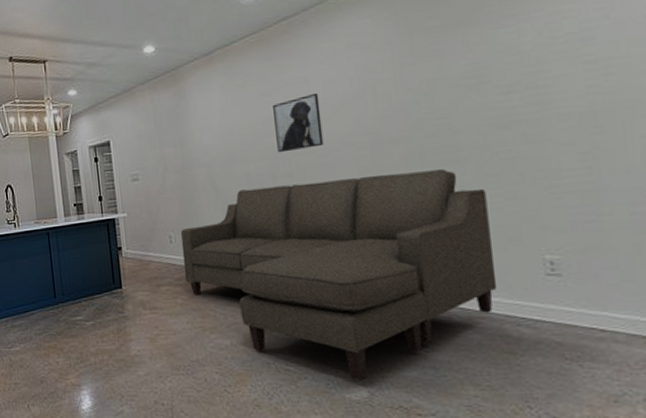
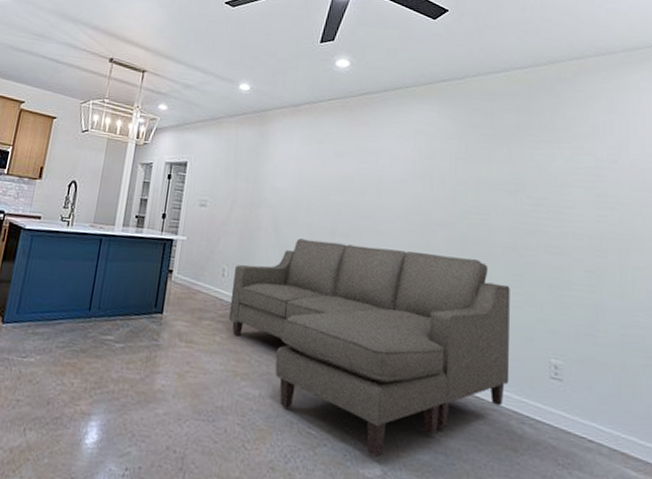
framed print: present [273,92,324,153] -> none [341,164,385,214]

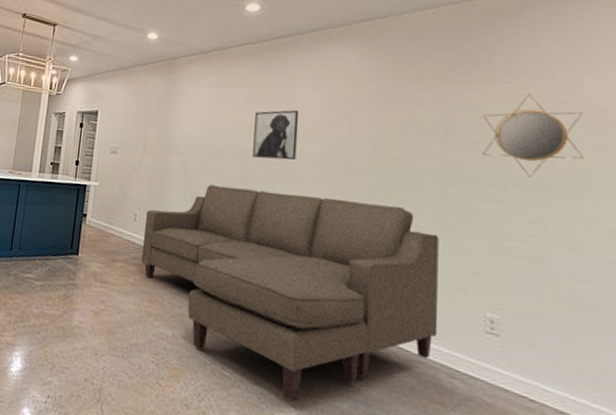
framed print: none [341,164,385,214] -> present [252,109,299,160]
home mirror: none [547,154,630,231] -> present [483,94,584,177]

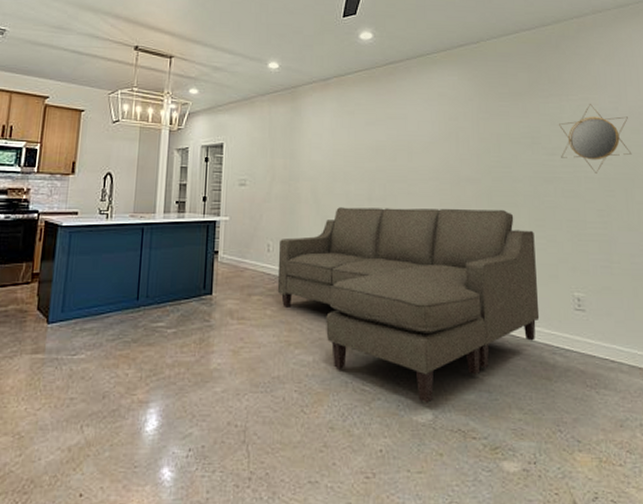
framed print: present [252,109,299,160] -> none [376,129,414,178]

